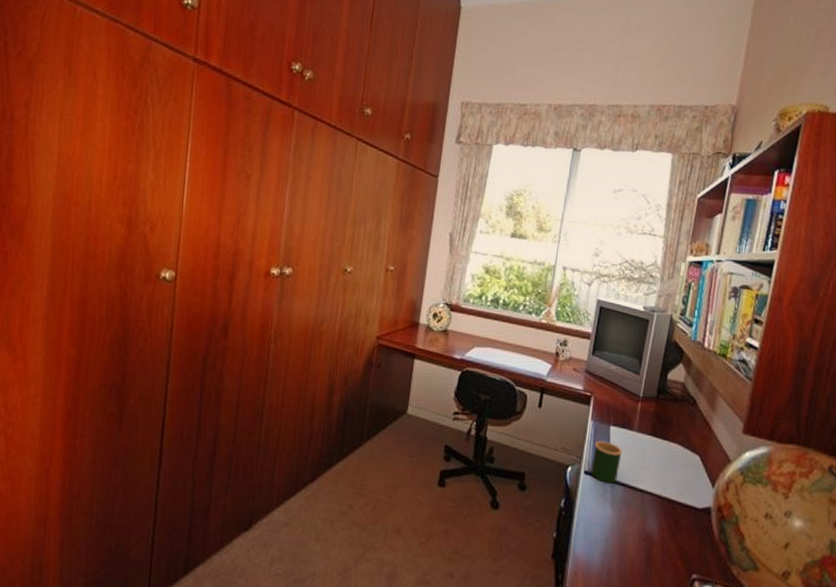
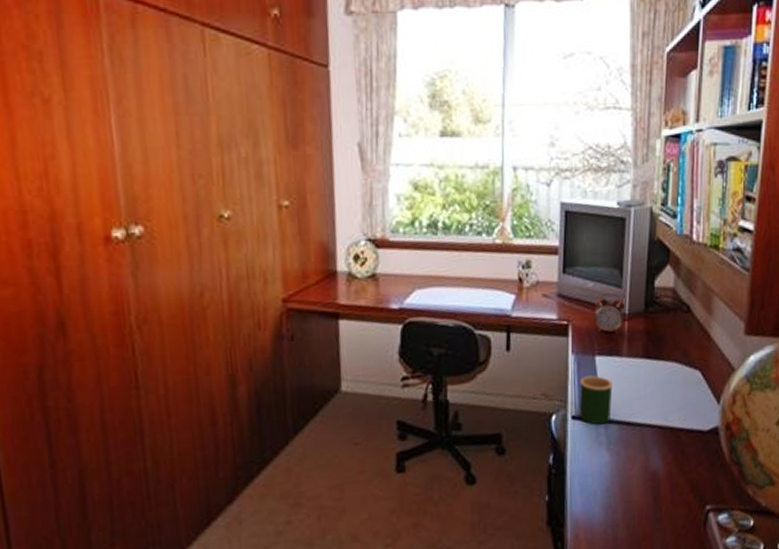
alarm clock: none [612,377,641,411] -> present [593,293,625,334]

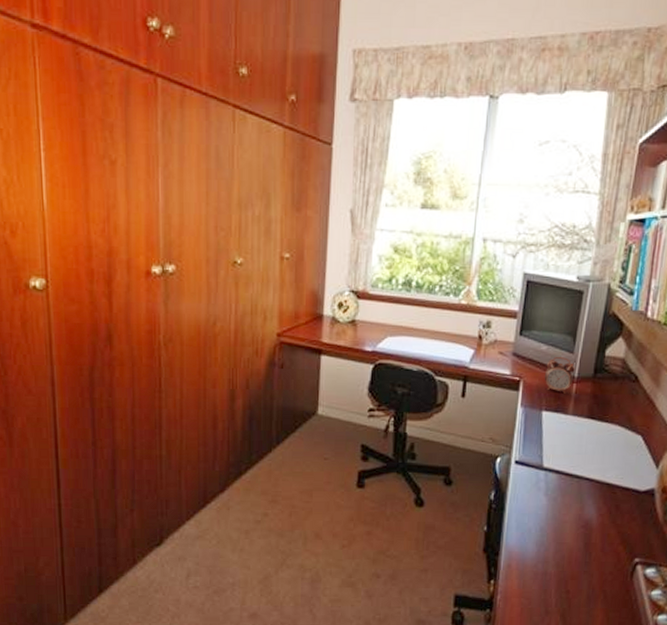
mug: present [579,375,613,425] -> none [522,428,556,472]

